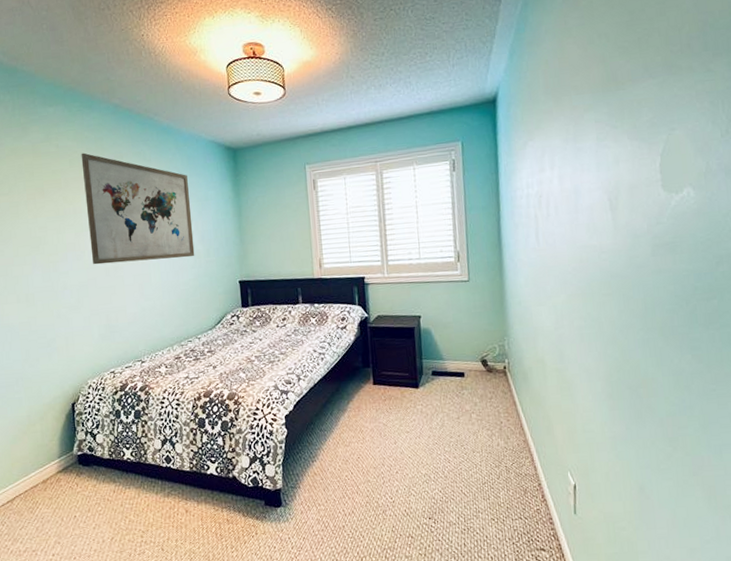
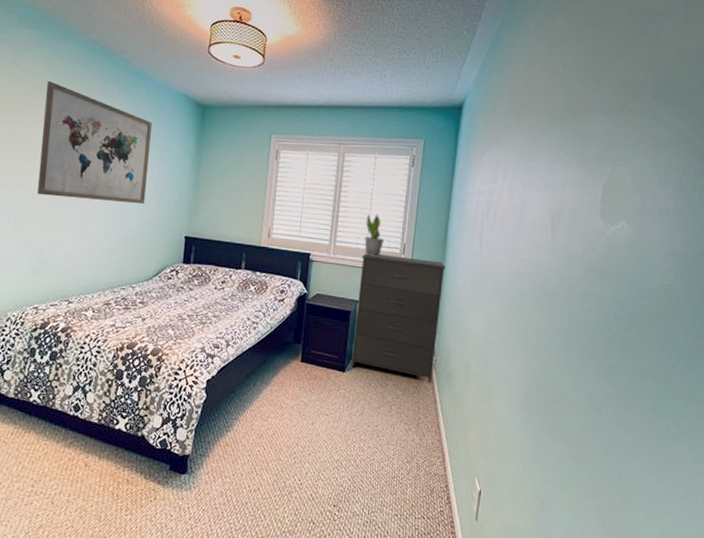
potted plant: none [415,226,438,270] -> present [364,214,385,257]
dresser: none [417,263,508,387] -> present [351,253,445,384]

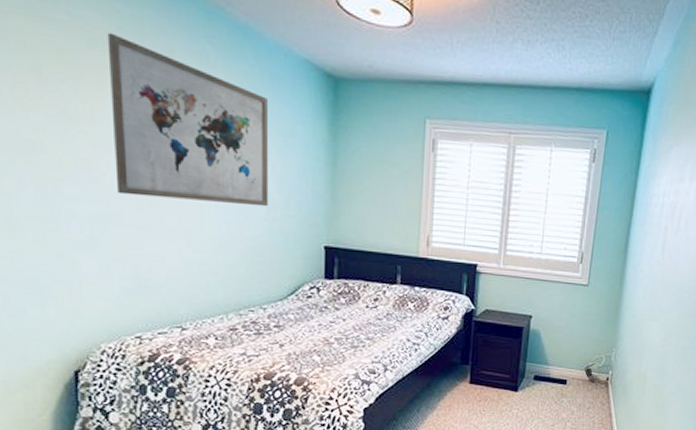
dresser: present [351,253,445,384] -> none [524,263,625,399]
potted plant: present [364,214,385,257] -> none [538,218,561,267]

